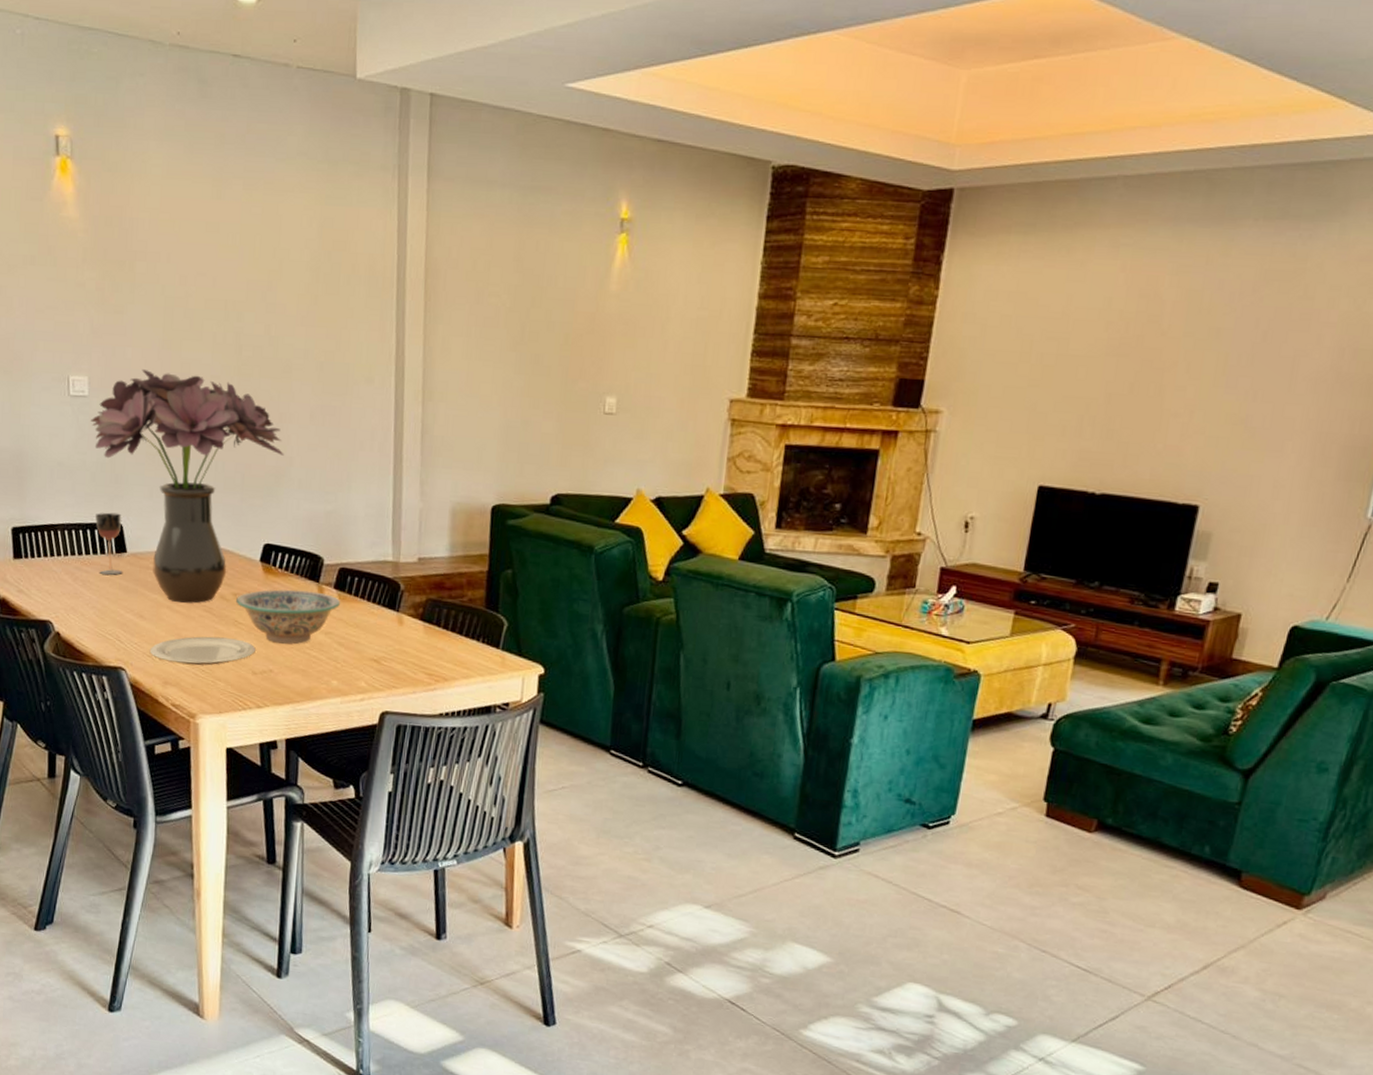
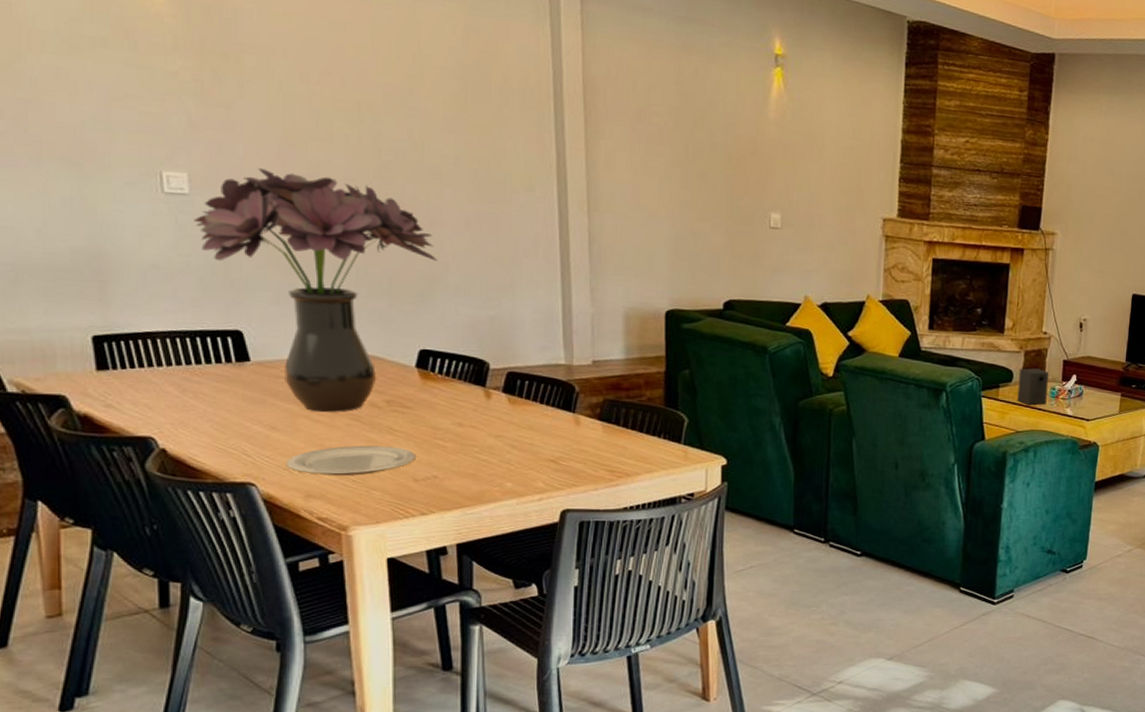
wineglass: present [95,512,123,575] -> none [205,318,247,385]
decorative bowl: present [236,589,341,644] -> none [390,394,511,449]
speaker: none [878,576,920,623] -> present [1017,368,1048,406]

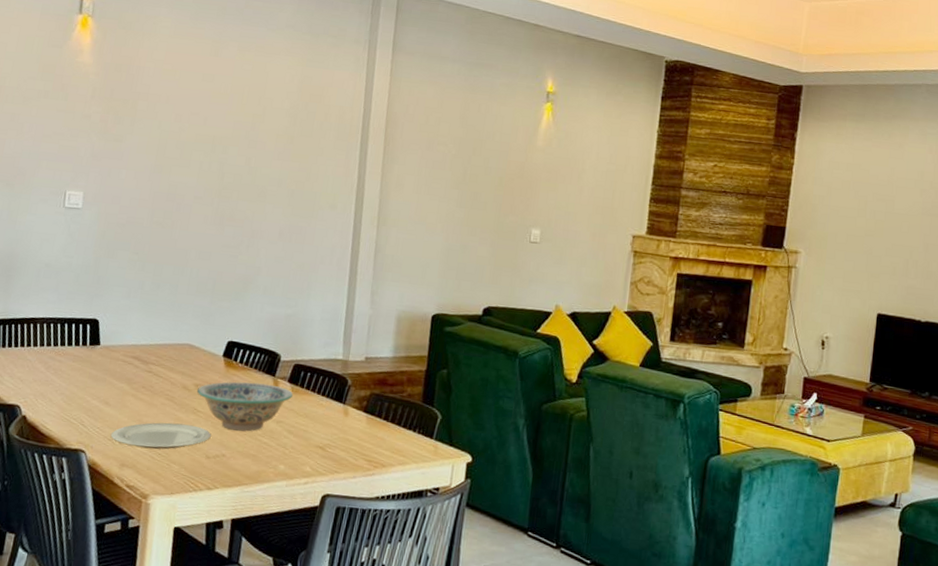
flower arrangement: present [194,168,437,412] -> none [81,189,253,392]
decorative bowl: none [390,394,511,449] -> present [197,382,294,431]
speaker: present [1017,368,1048,406] -> none [755,384,788,423]

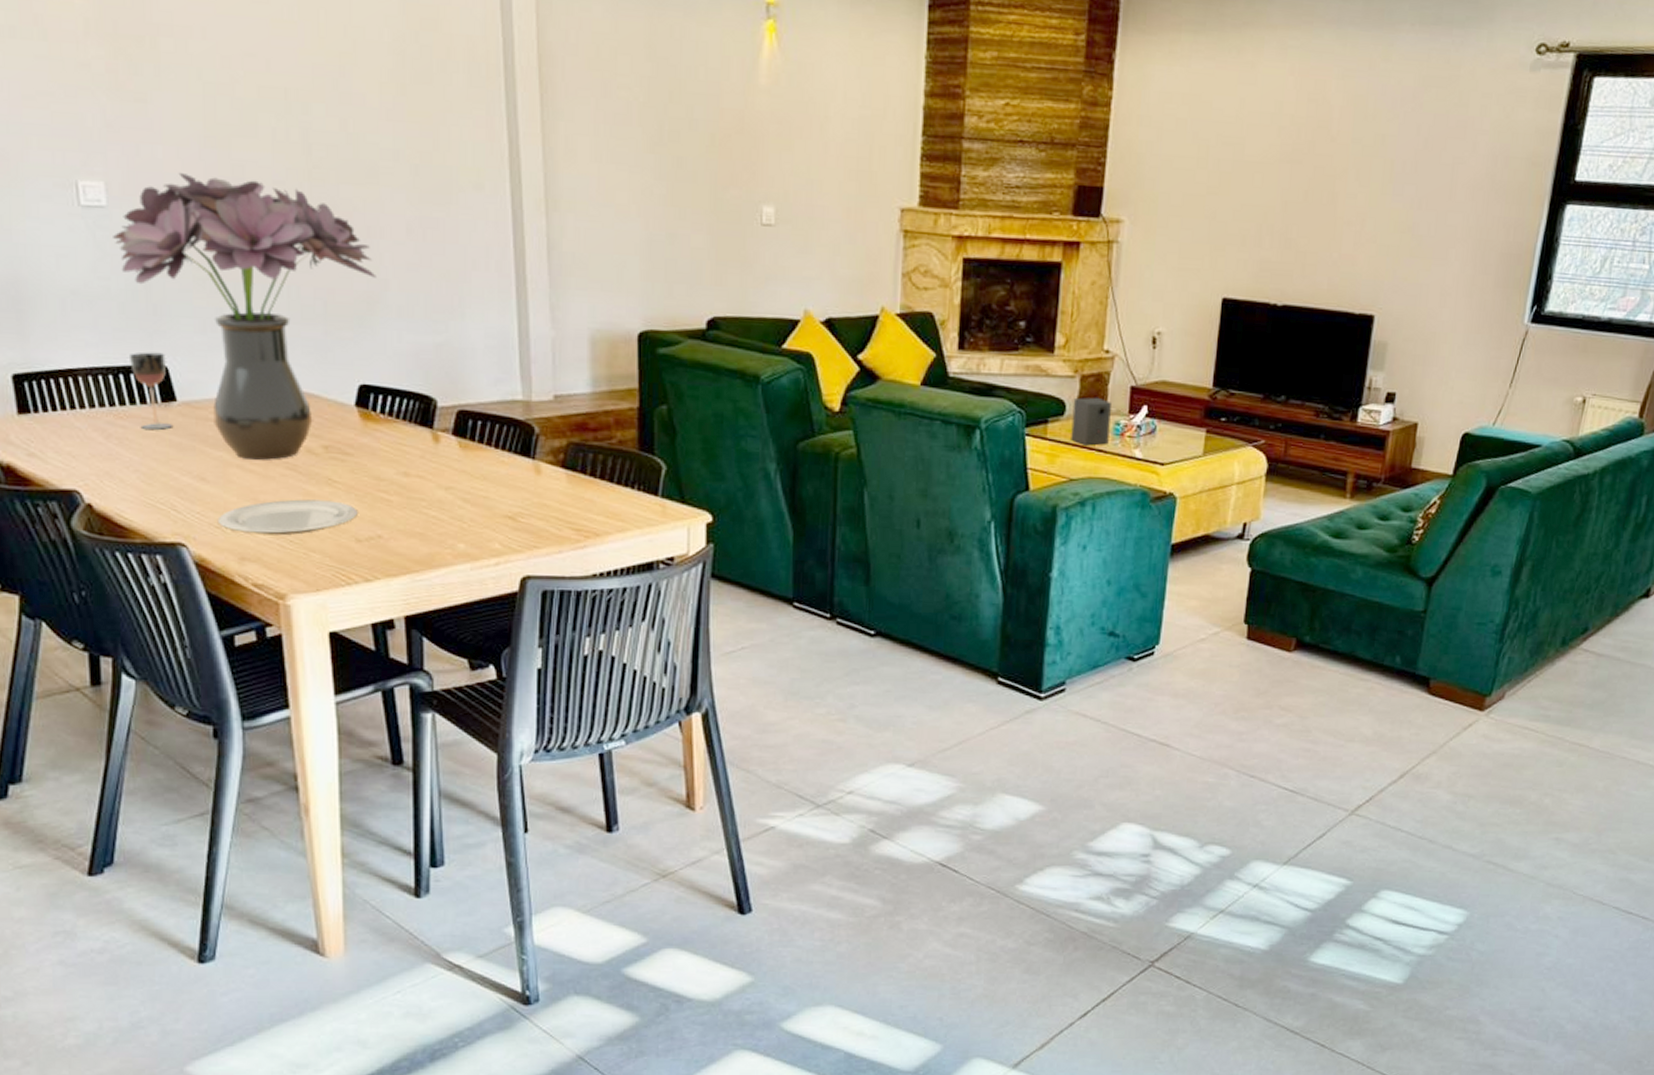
wineglass: none [71,309,99,365] -> present [128,352,174,430]
flower arrangement: none [81,189,253,392] -> present [113,173,376,460]
decorative bowl: present [197,382,294,431] -> none [328,438,463,503]
speaker: none [755,384,788,423] -> present [1071,397,1111,447]

